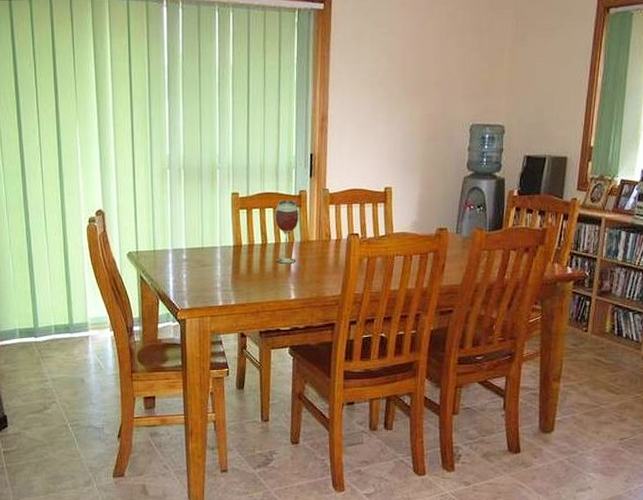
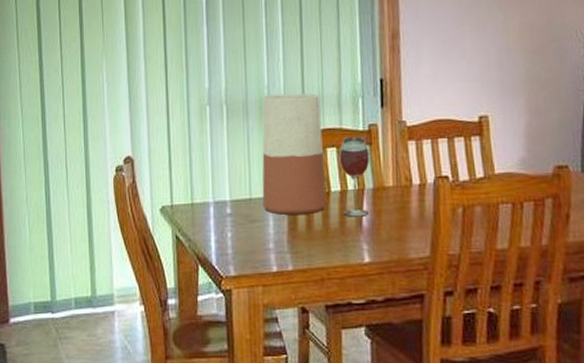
vase: none [212,162,263,261] -> present [262,93,326,215]

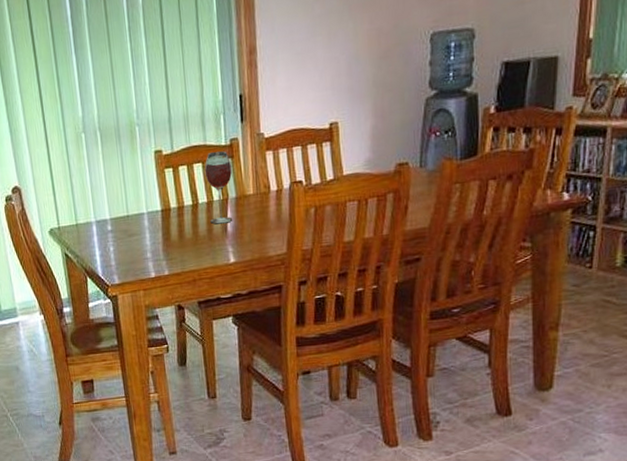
vase: present [262,93,326,215] -> none [132,113,195,228]

